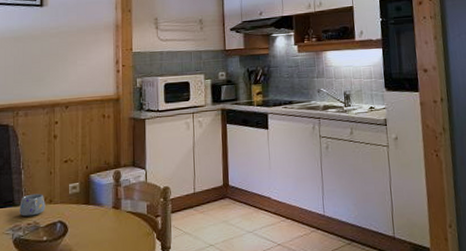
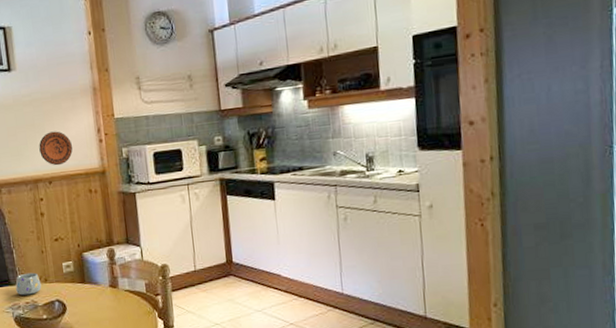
decorative plate: none [60,61,91,92] -> present [39,131,73,166]

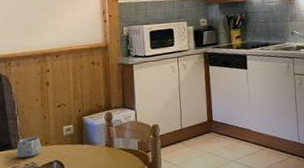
decorative plate: present [39,131,73,166] -> none [49,12,80,42]

